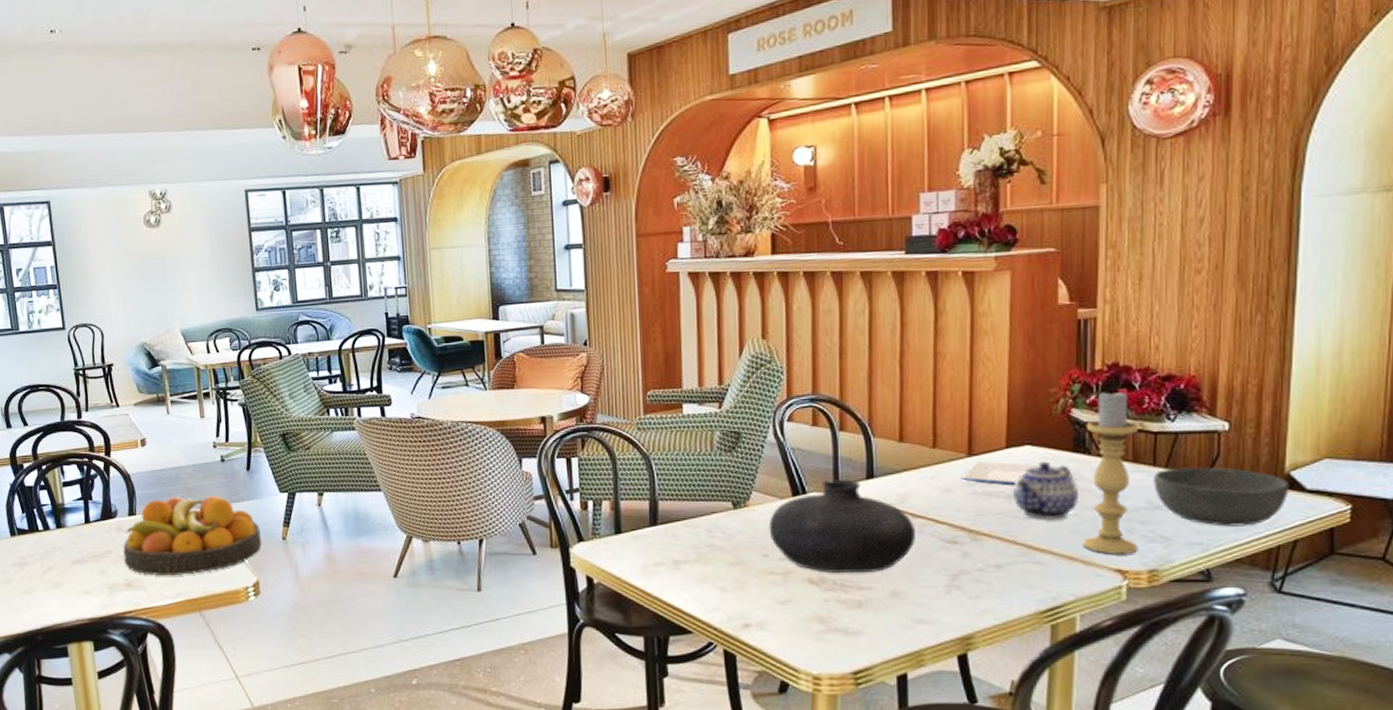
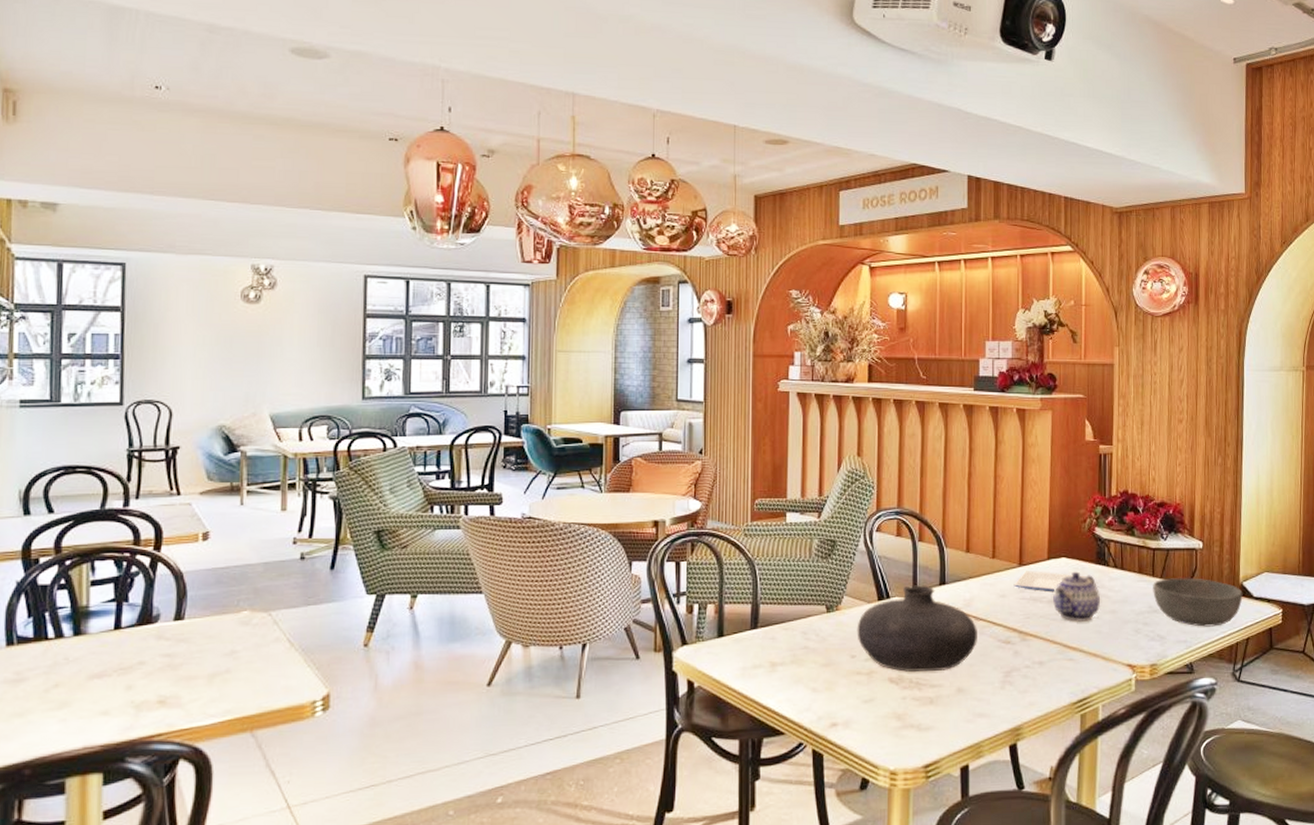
fruit bowl: present [122,496,262,576] -> none [160,597,339,691]
candle holder: present [1083,390,1139,554] -> none [1104,513,1143,651]

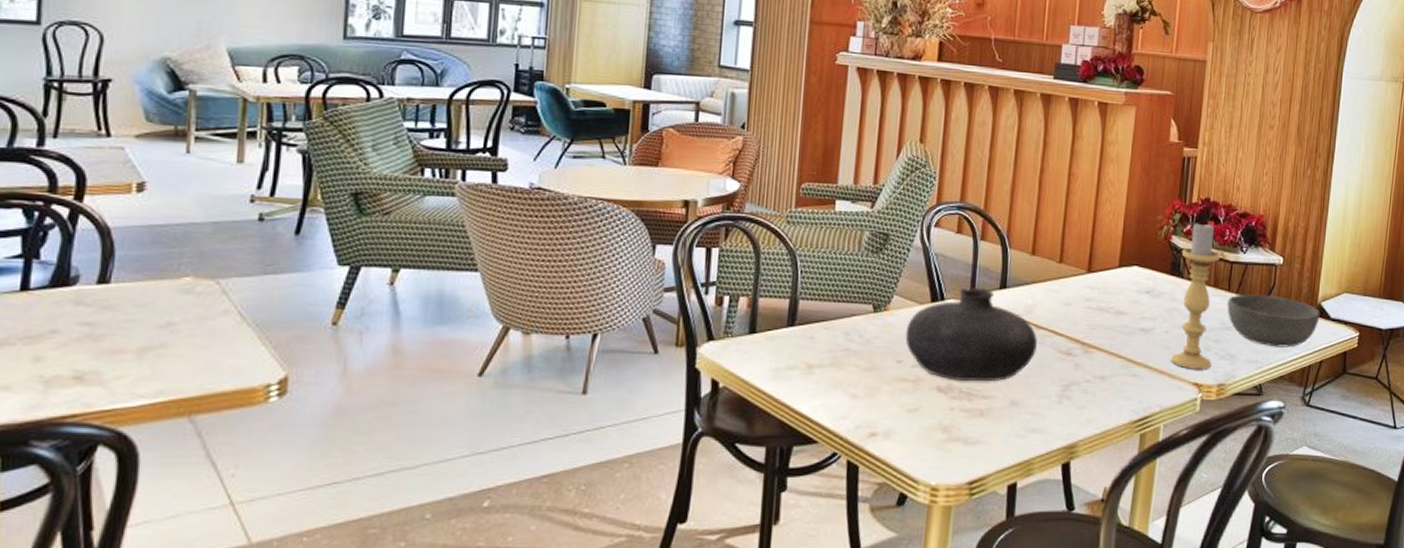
plate: present [1013,571,1086,592] -> none [1080,278,1158,303]
teapot: present [1053,571,1100,622] -> none [1121,281,1171,336]
candle holder: none [1104,513,1143,651] -> present [1171,222,1221,369]

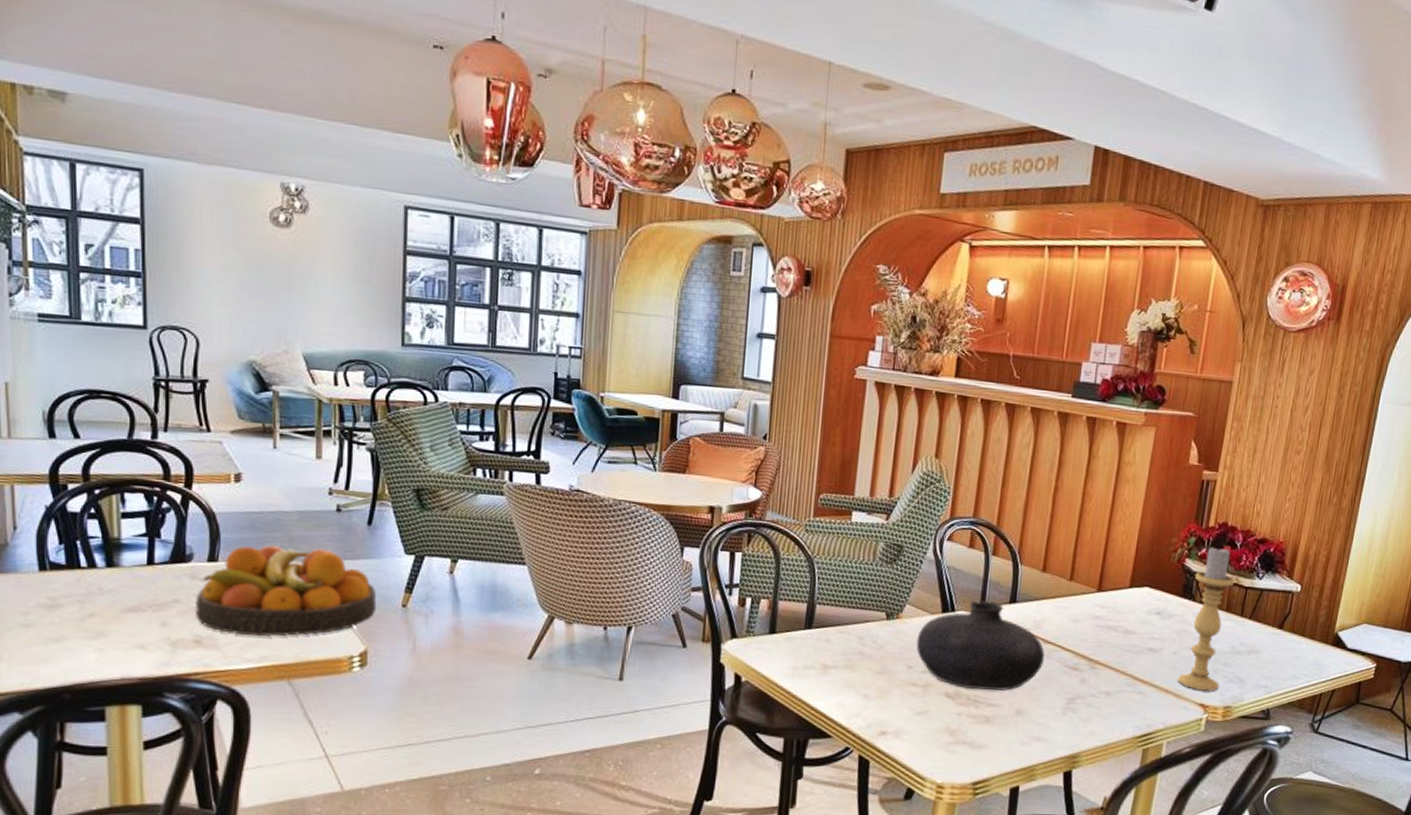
fruit bowl: none [77,262,302,368] -> present [194,545,377,637]
bowl: present [1227,294,1320,348] -> none [1238,619,1336,675]

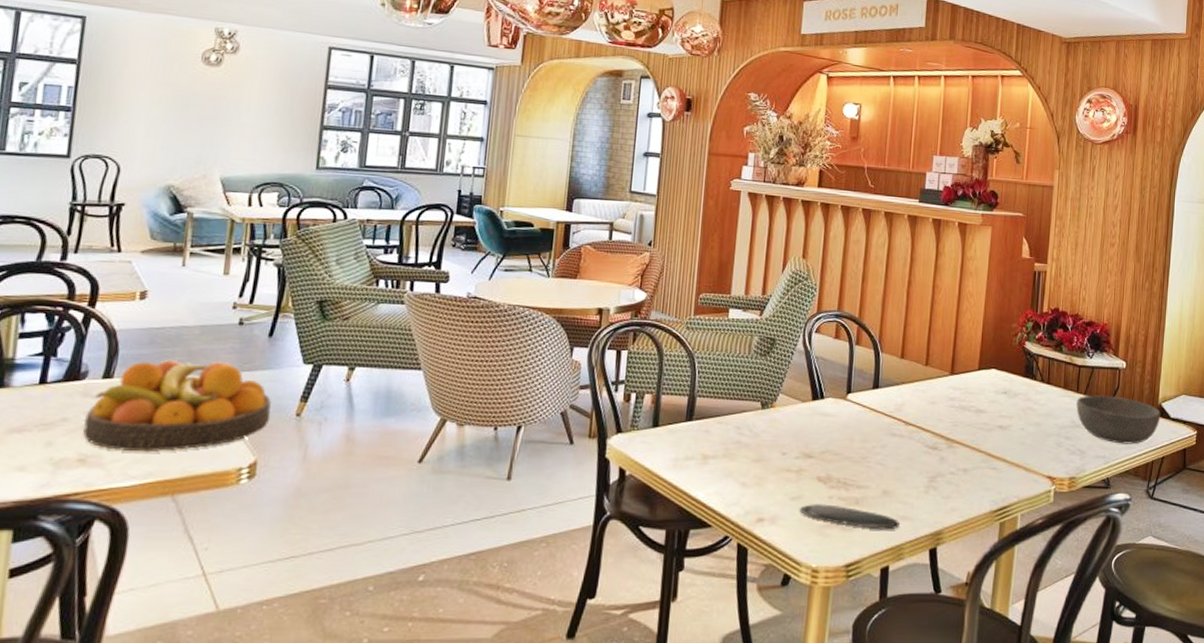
vase: present [916,600,1045,691] -> none [789,387,906,472]
oval tray: none [924,719,1033,750] -> present [799,503,899,530]
candle holder: present [1178,546,1235,691] -> none [1027,329,1070,464]
bowl: none [1238,619,1336,675] -> present [1076,395,1161,444]

